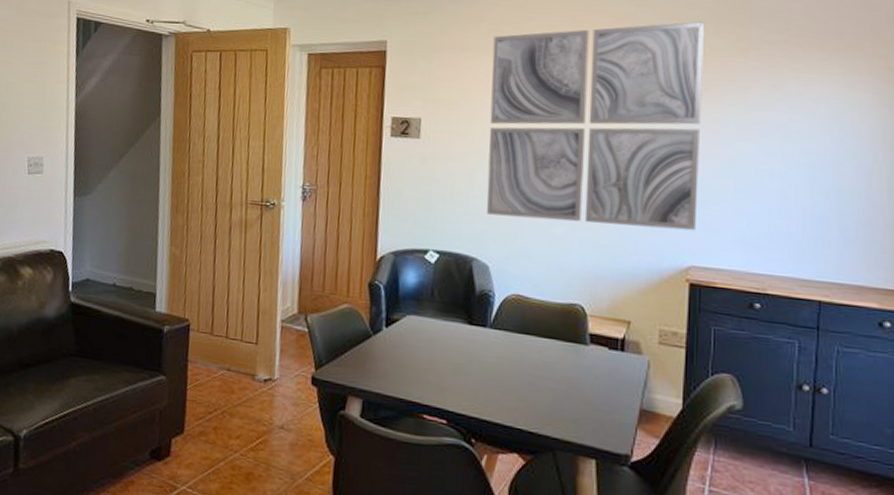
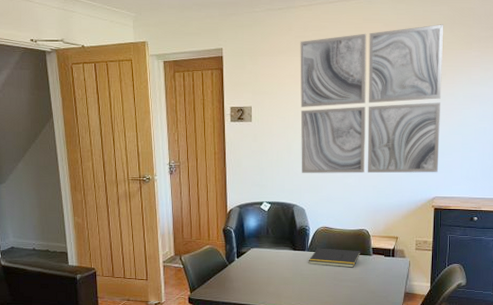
notepad: none [490,324,572,361] -> present [308,248,361,268]

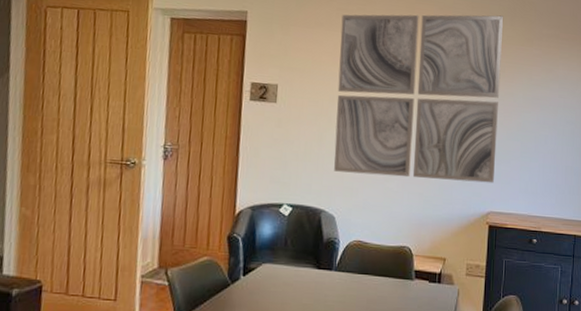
notepad: present [308,248,361,268] -> none [335,267,401,295]

